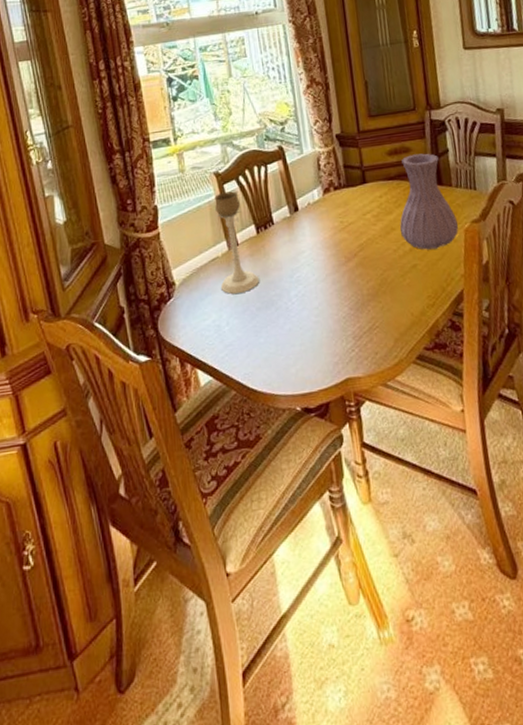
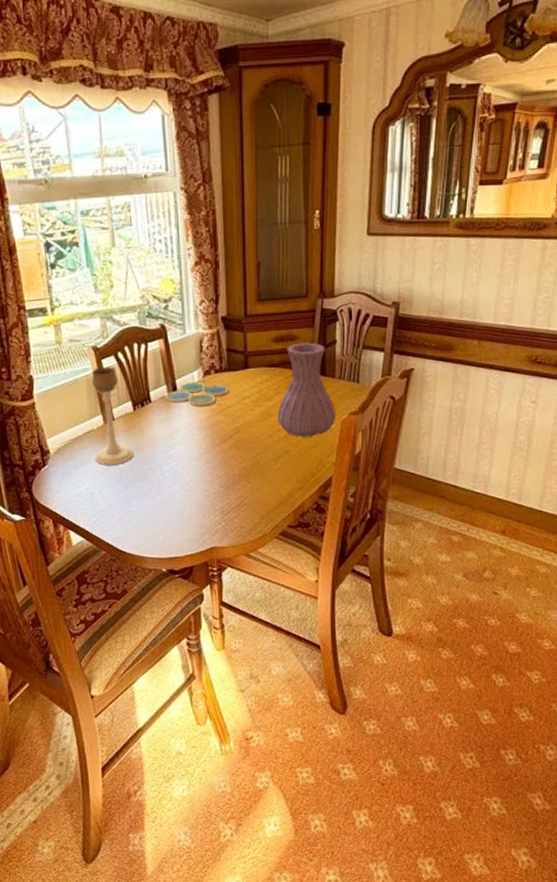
drink coaster: none [287,199,350,226] -> present [165,381,229,407]

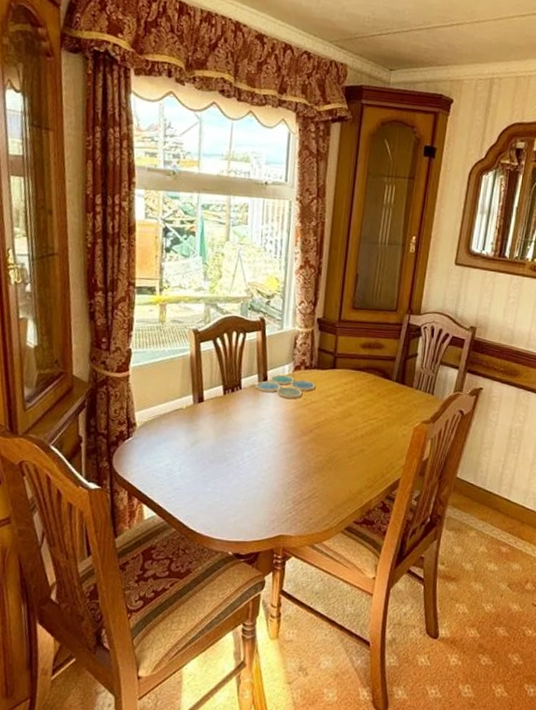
candle holder: present [92,367,133,466] -> none [179,350,217,445]
vase: present [277,342,335,437] -> none [356,351,410,440]

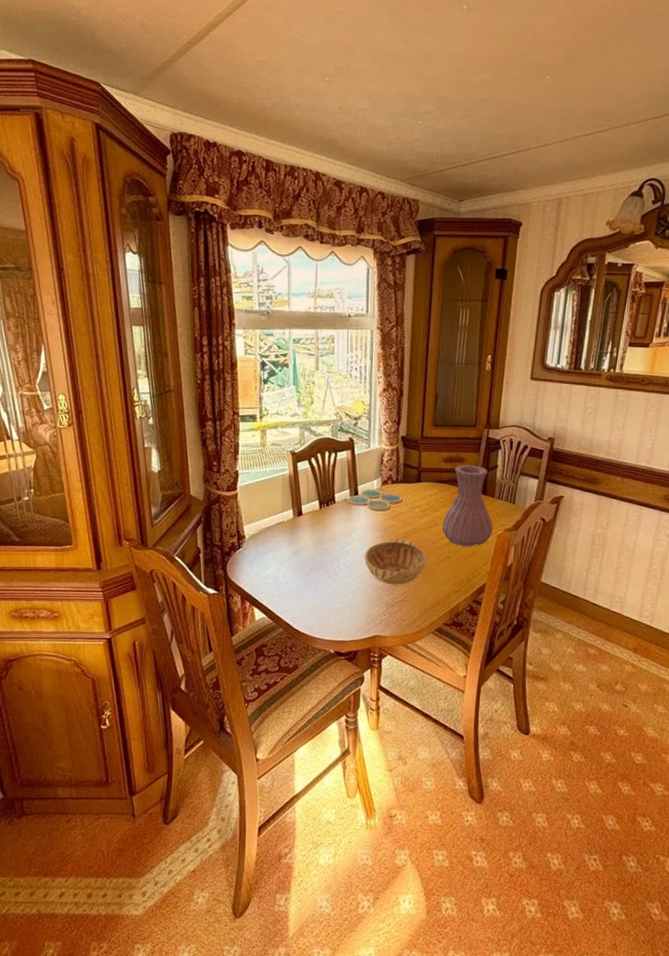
decorative bowl: none [270,429,339,480] -> present [364,538,426,585]
vase: none [356,351,410,440] -> present [441,464,493,547]

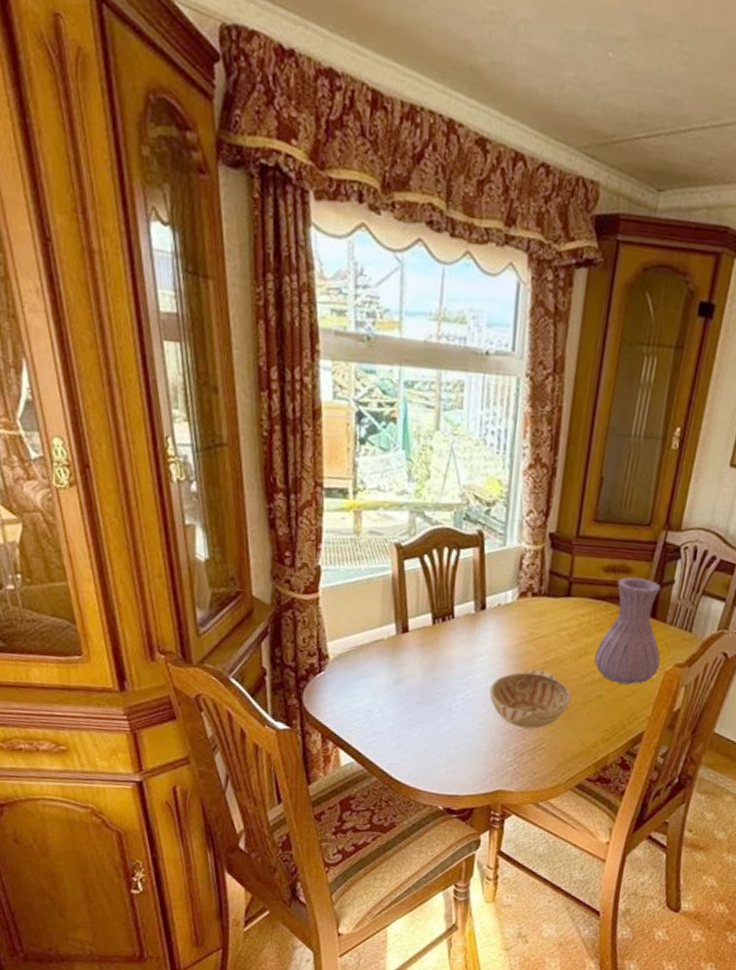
drink coaster: present [348,489,403,512] -> none [471,601,545,633]

